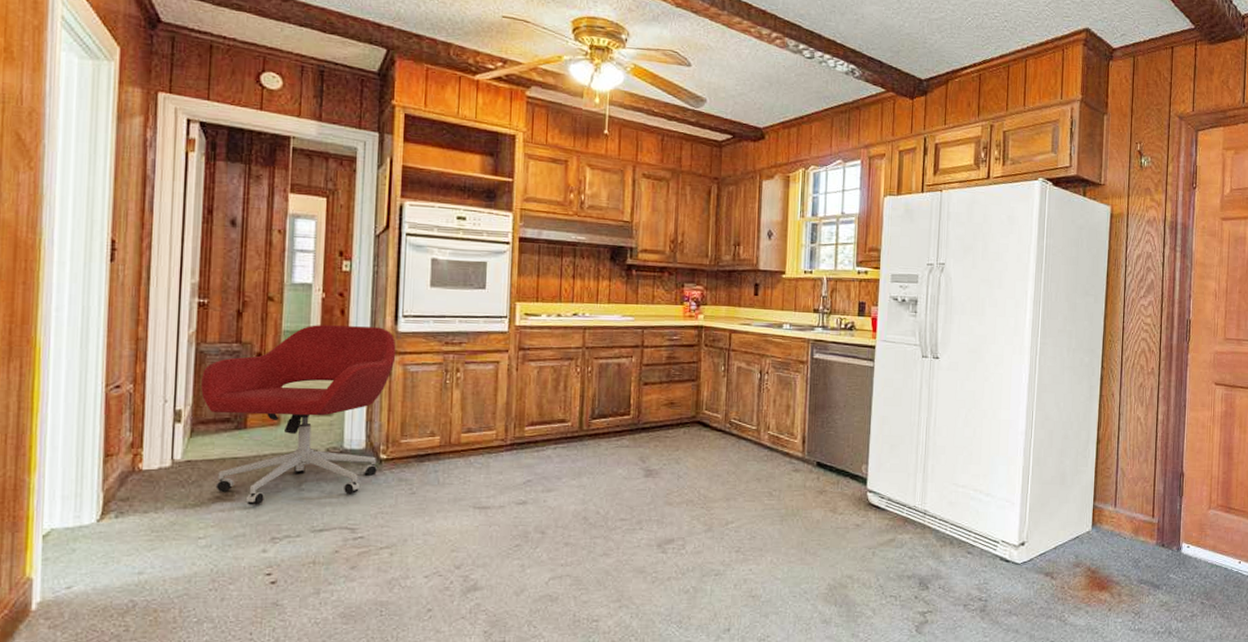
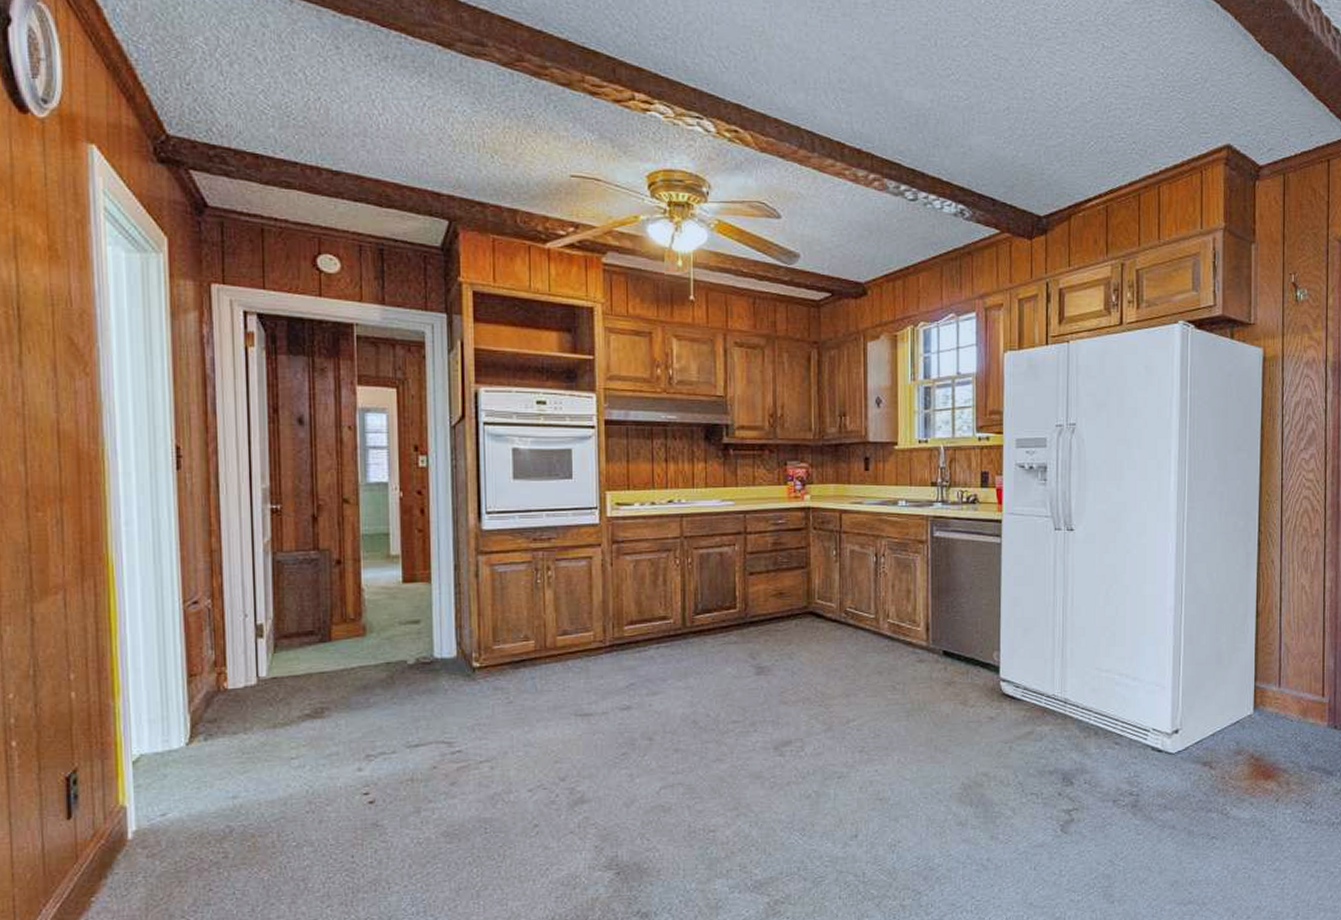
office chair: present [201,325,396,505] -> none [281,526,482,722]

